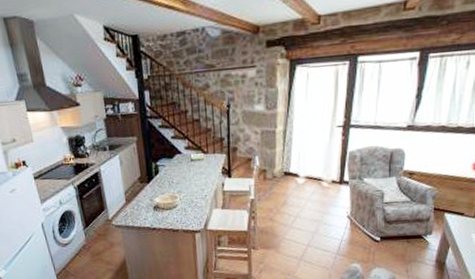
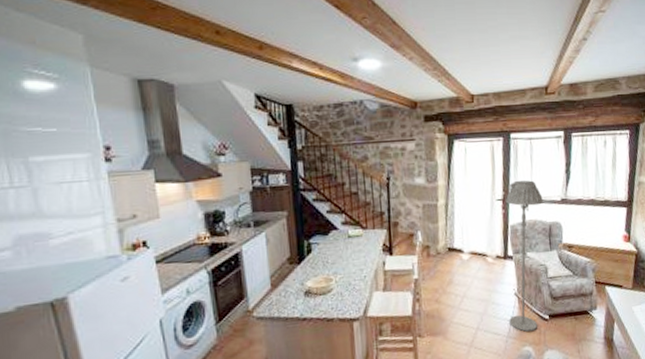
floor lamp: none [340,106,387,250] -> present [505,180,543,332]

